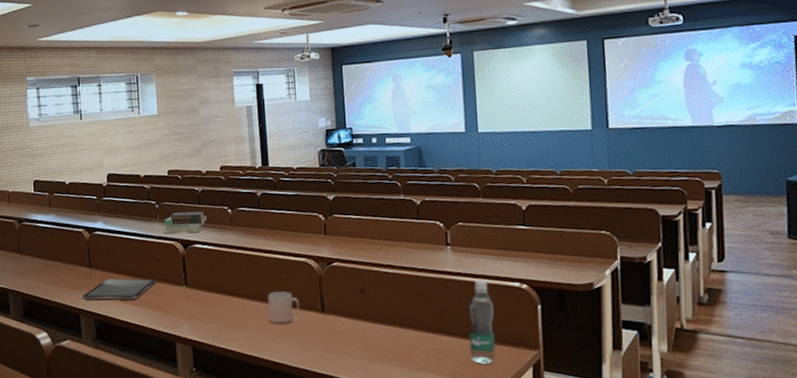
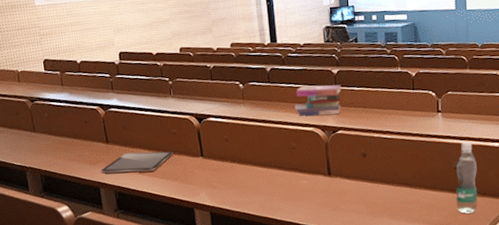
books: present [162,211,207,234] -> none [177,86,220,109]
mug: present [267,291,300,324] -> none [278,158,309,188]
books: none [286,212,338,245] -> present [294,85,342,116]

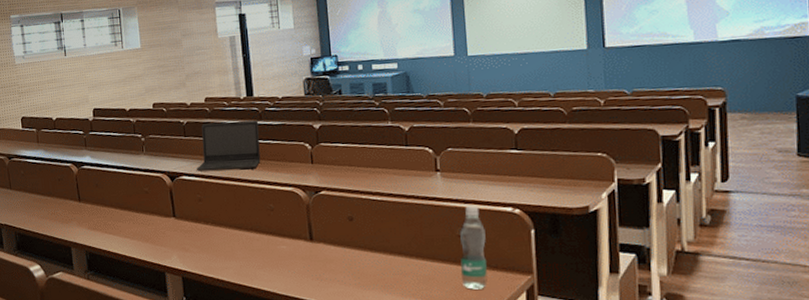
tablet: present [100,151,173,174] -> none [72,211,145,233]
laptop: none [223,65,284,113] -> present [197,121,261,172]
books: present [294,85,342,116] -> none [272,141,324,175]

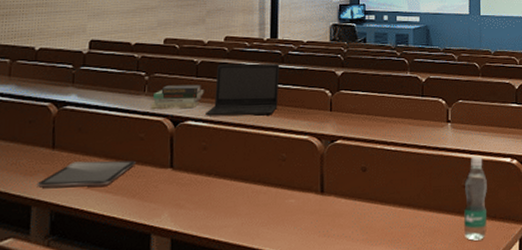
tablet: none [72,211,145,233] -> present [36,160,136,188]
books: none [149,143,193,166] -> present [150,84,204,109]

